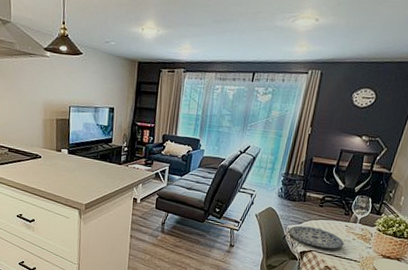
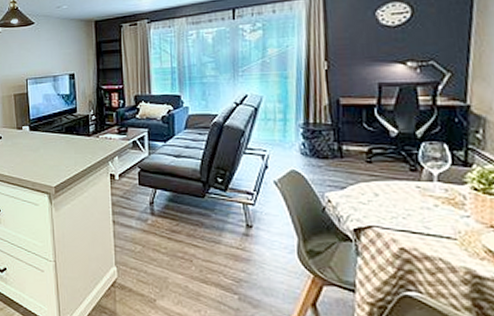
plate: present [288,225,344,249] -> none [328,192,422,222]

